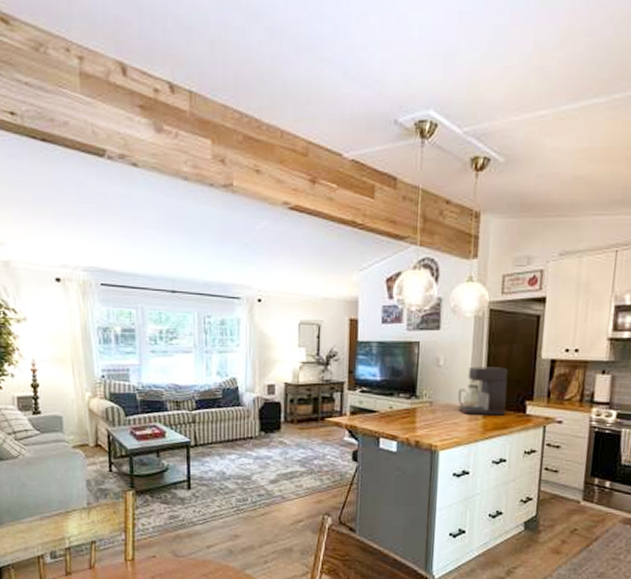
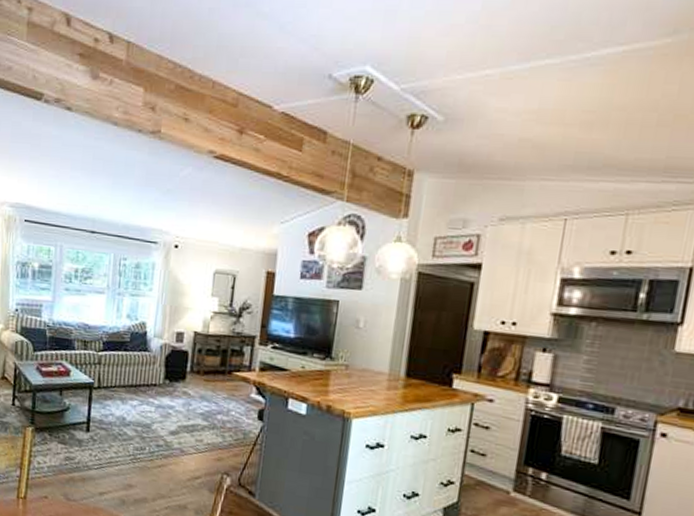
coffee maker: present [458,366,508,417] -> none [377,331,435,389]

